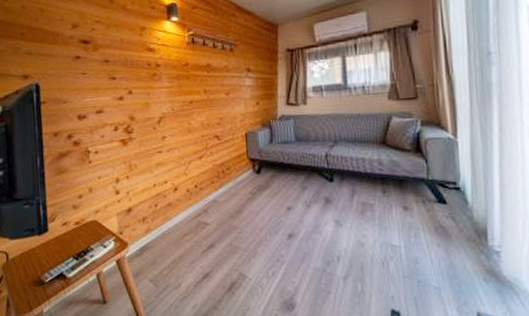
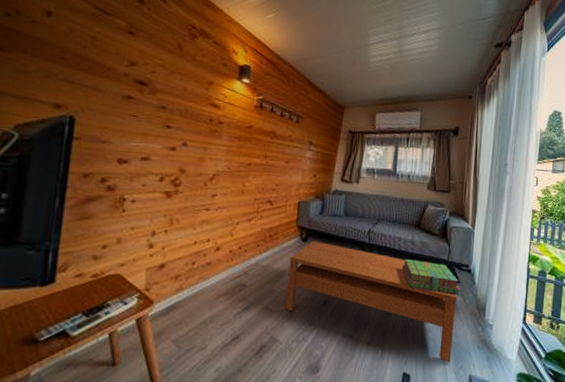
coffee table: none [246,171,450,298] -> present [285,240,457,363]
stack of books: none [370,181,451,219] -> present [401,259,461,296]

